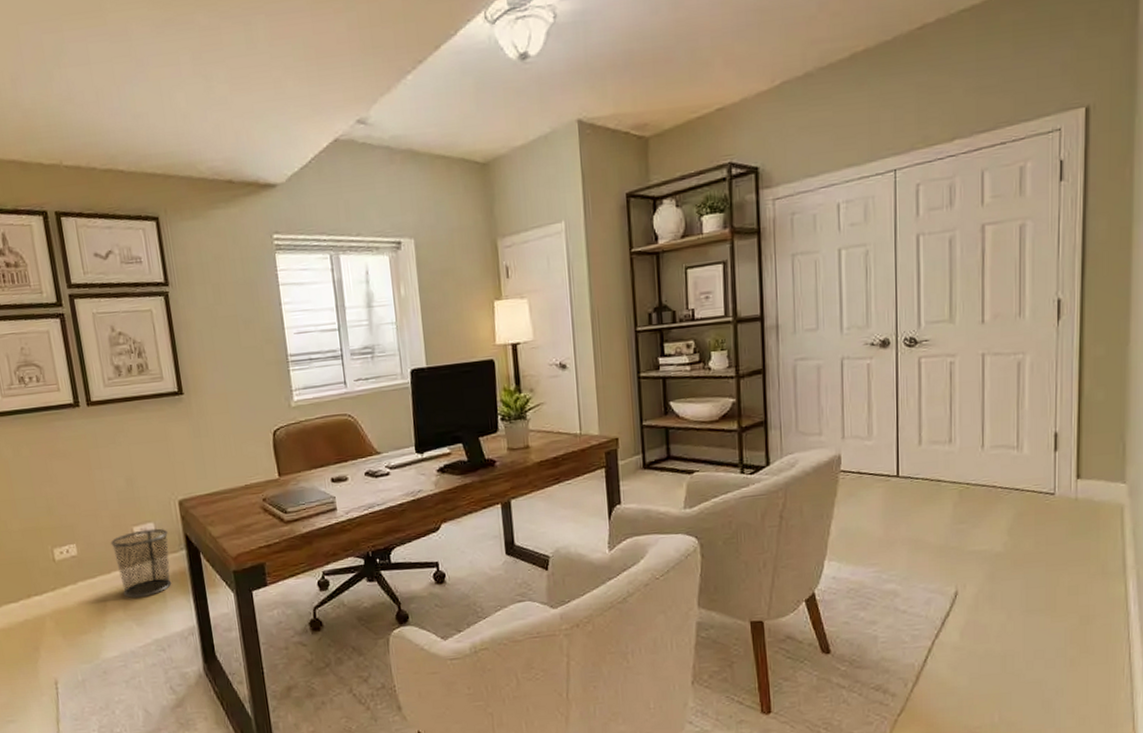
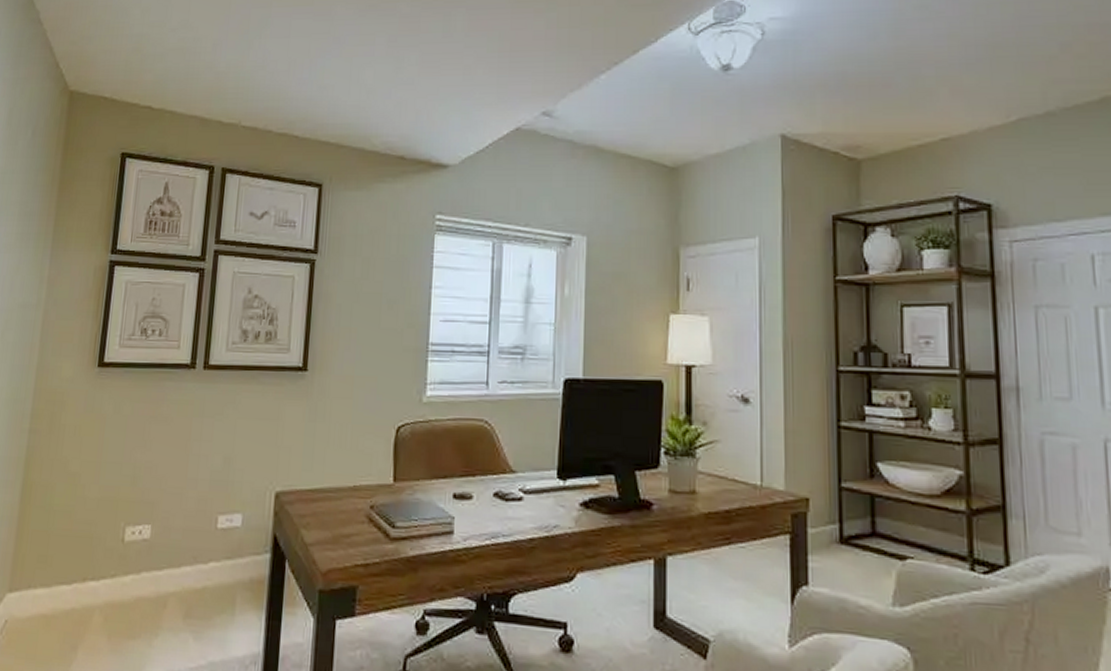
waste bin: present [110,528,172,598] -> none [188,520,255,604]

